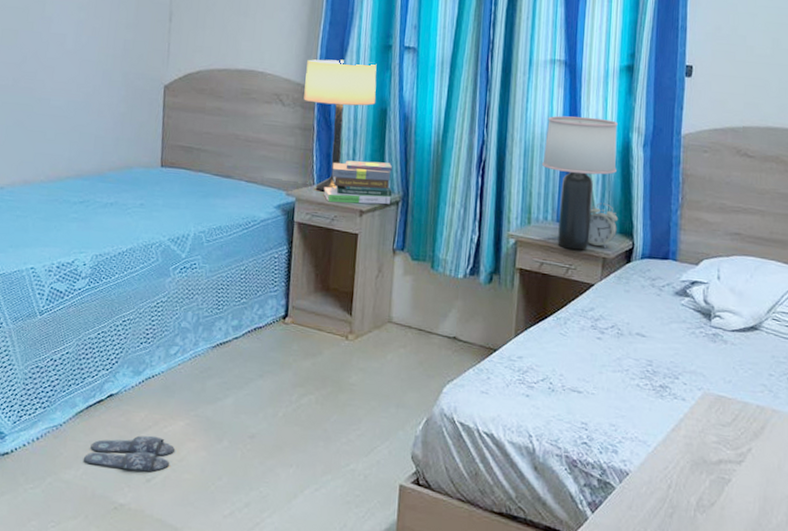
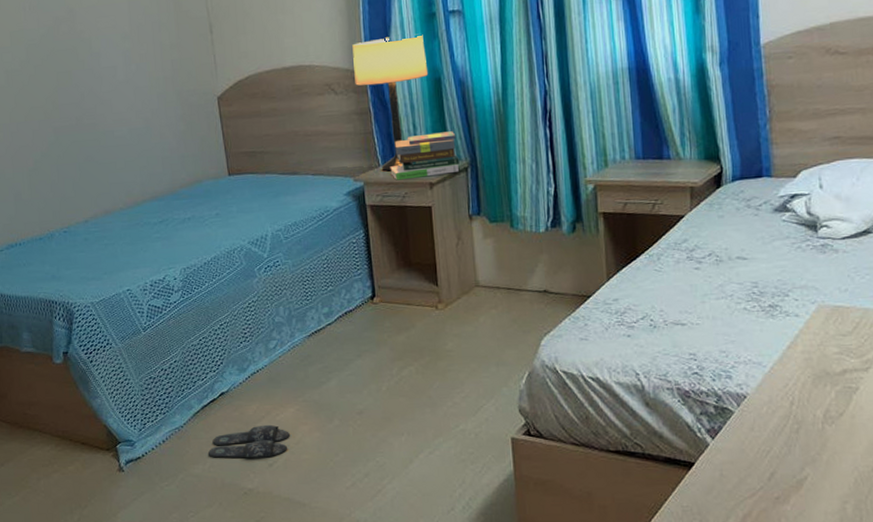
table lamp: present [541,115,618,250] -> none [610,44,693,185]
alarm clock: present [588,202,619,249] -> none [670,131,702,178]

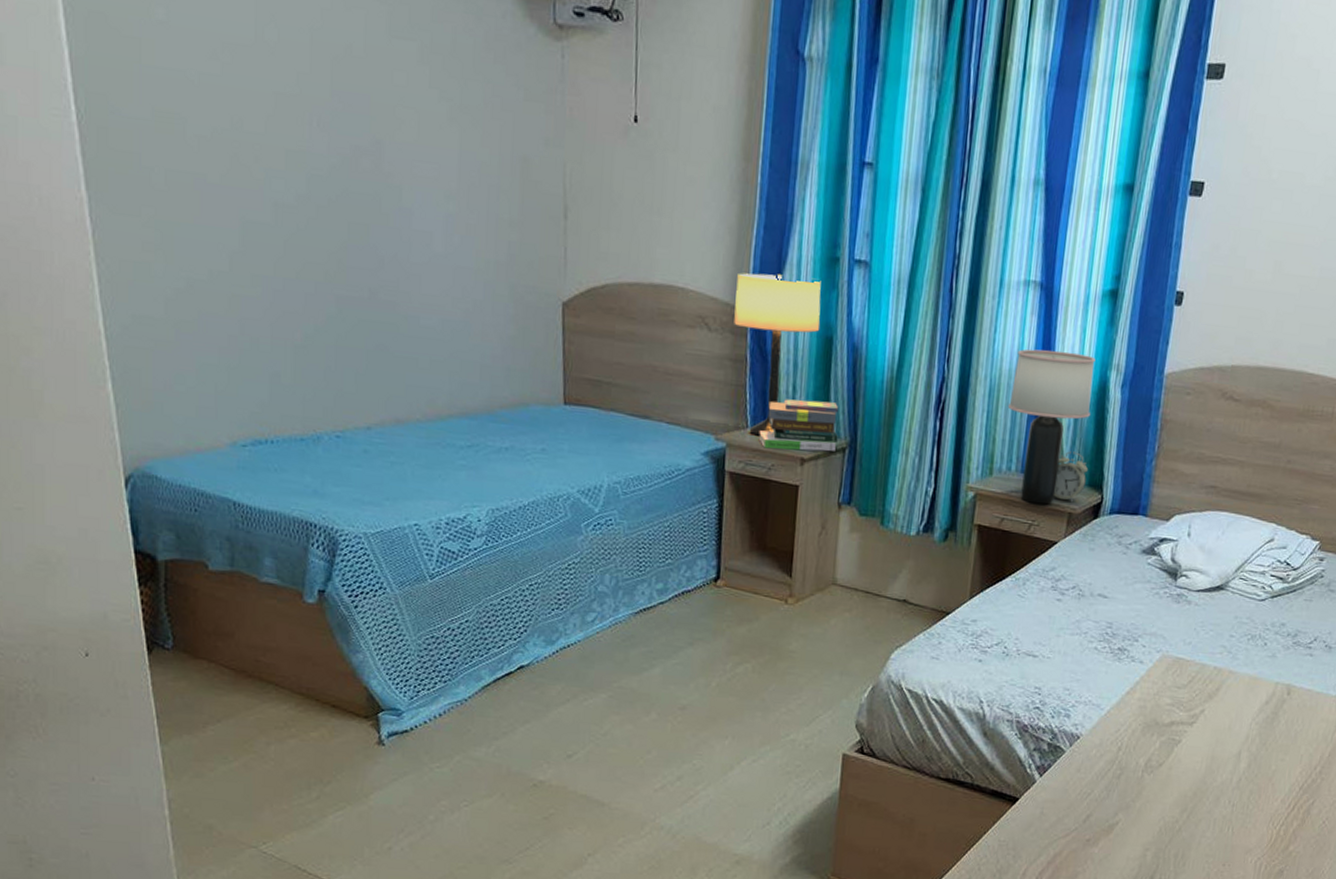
slippers: present [208,424,290,459] -> none [495,709,597,748]
table lamp: none [610,44,693,185] -> present [1007,349,1096,504]
alarm clock: none [670,131,702,178] -> present [1054,451,1089,503]

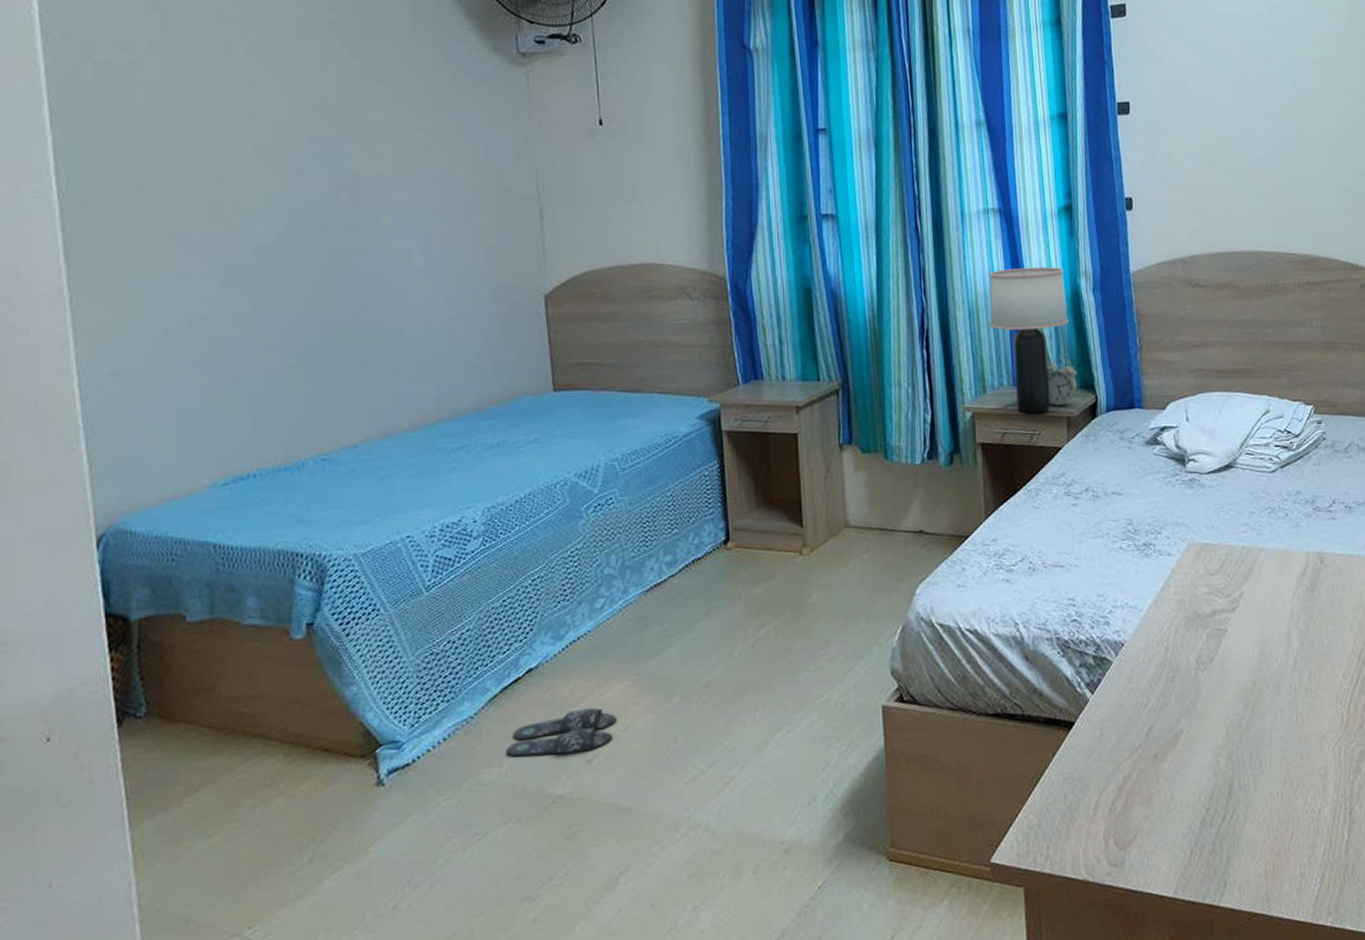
slippers: none [495,709,597,748] -> present [507,707,616,757]
table lamp: present [734,273,821,435] -> none [712,238,798,391]
books: present [758,399,839,452] -> none [751,348,830,403]

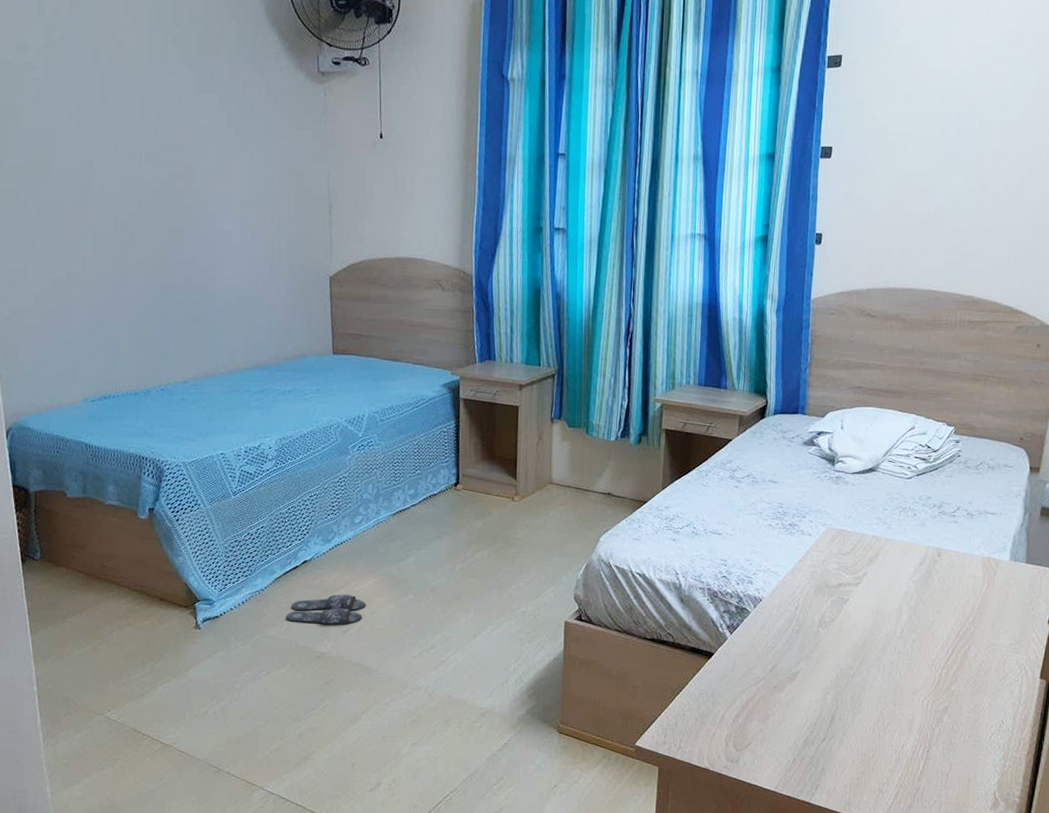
table lamp: present [988,266,1069,414] -> none [683,287,753,410]
alarm clock: present [1047,358,1078,407] -> none [726,366,754,407]

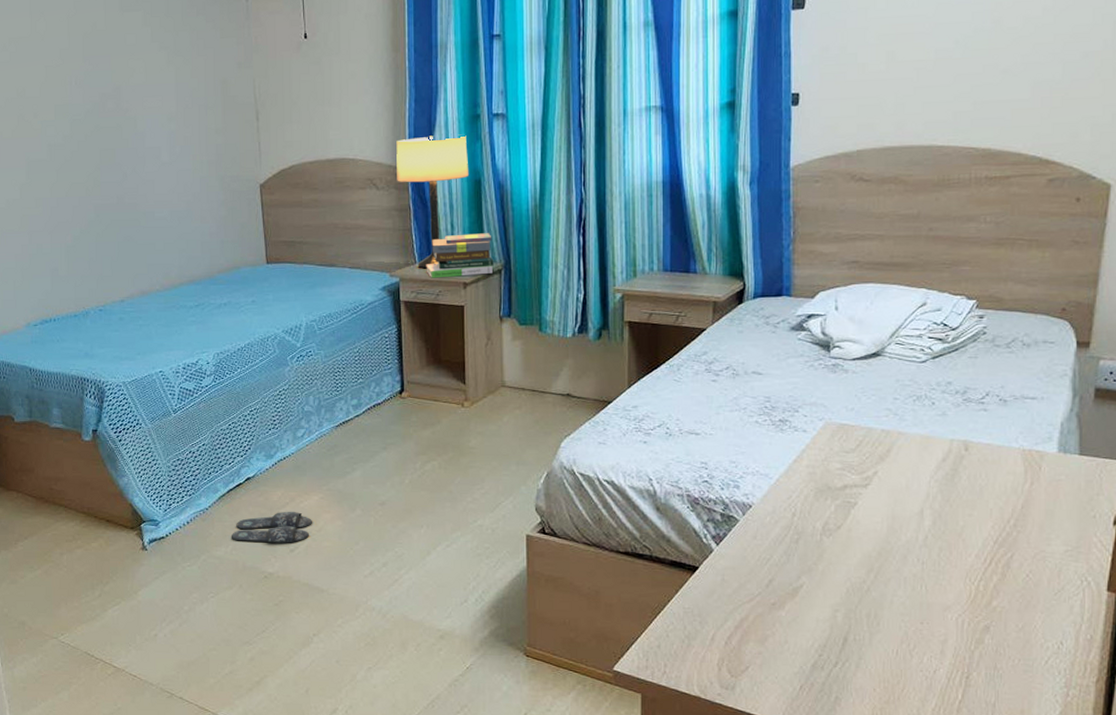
table lamp: none [462,243,530,368] -> present [396,135,469,268]
books: none [485,338,548,379] -> present [426,233,494,278]

